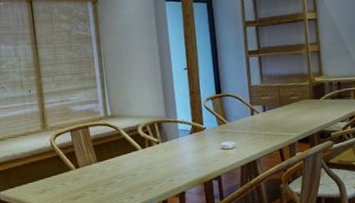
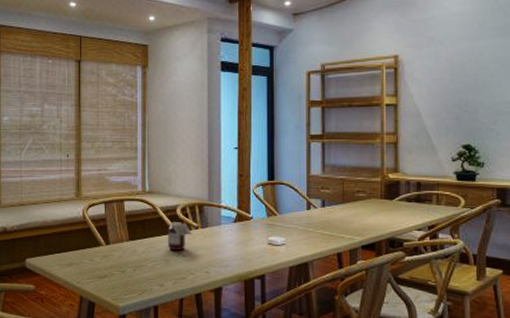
jar: none [132,140,154,166] -> present [168,222,192,250]

